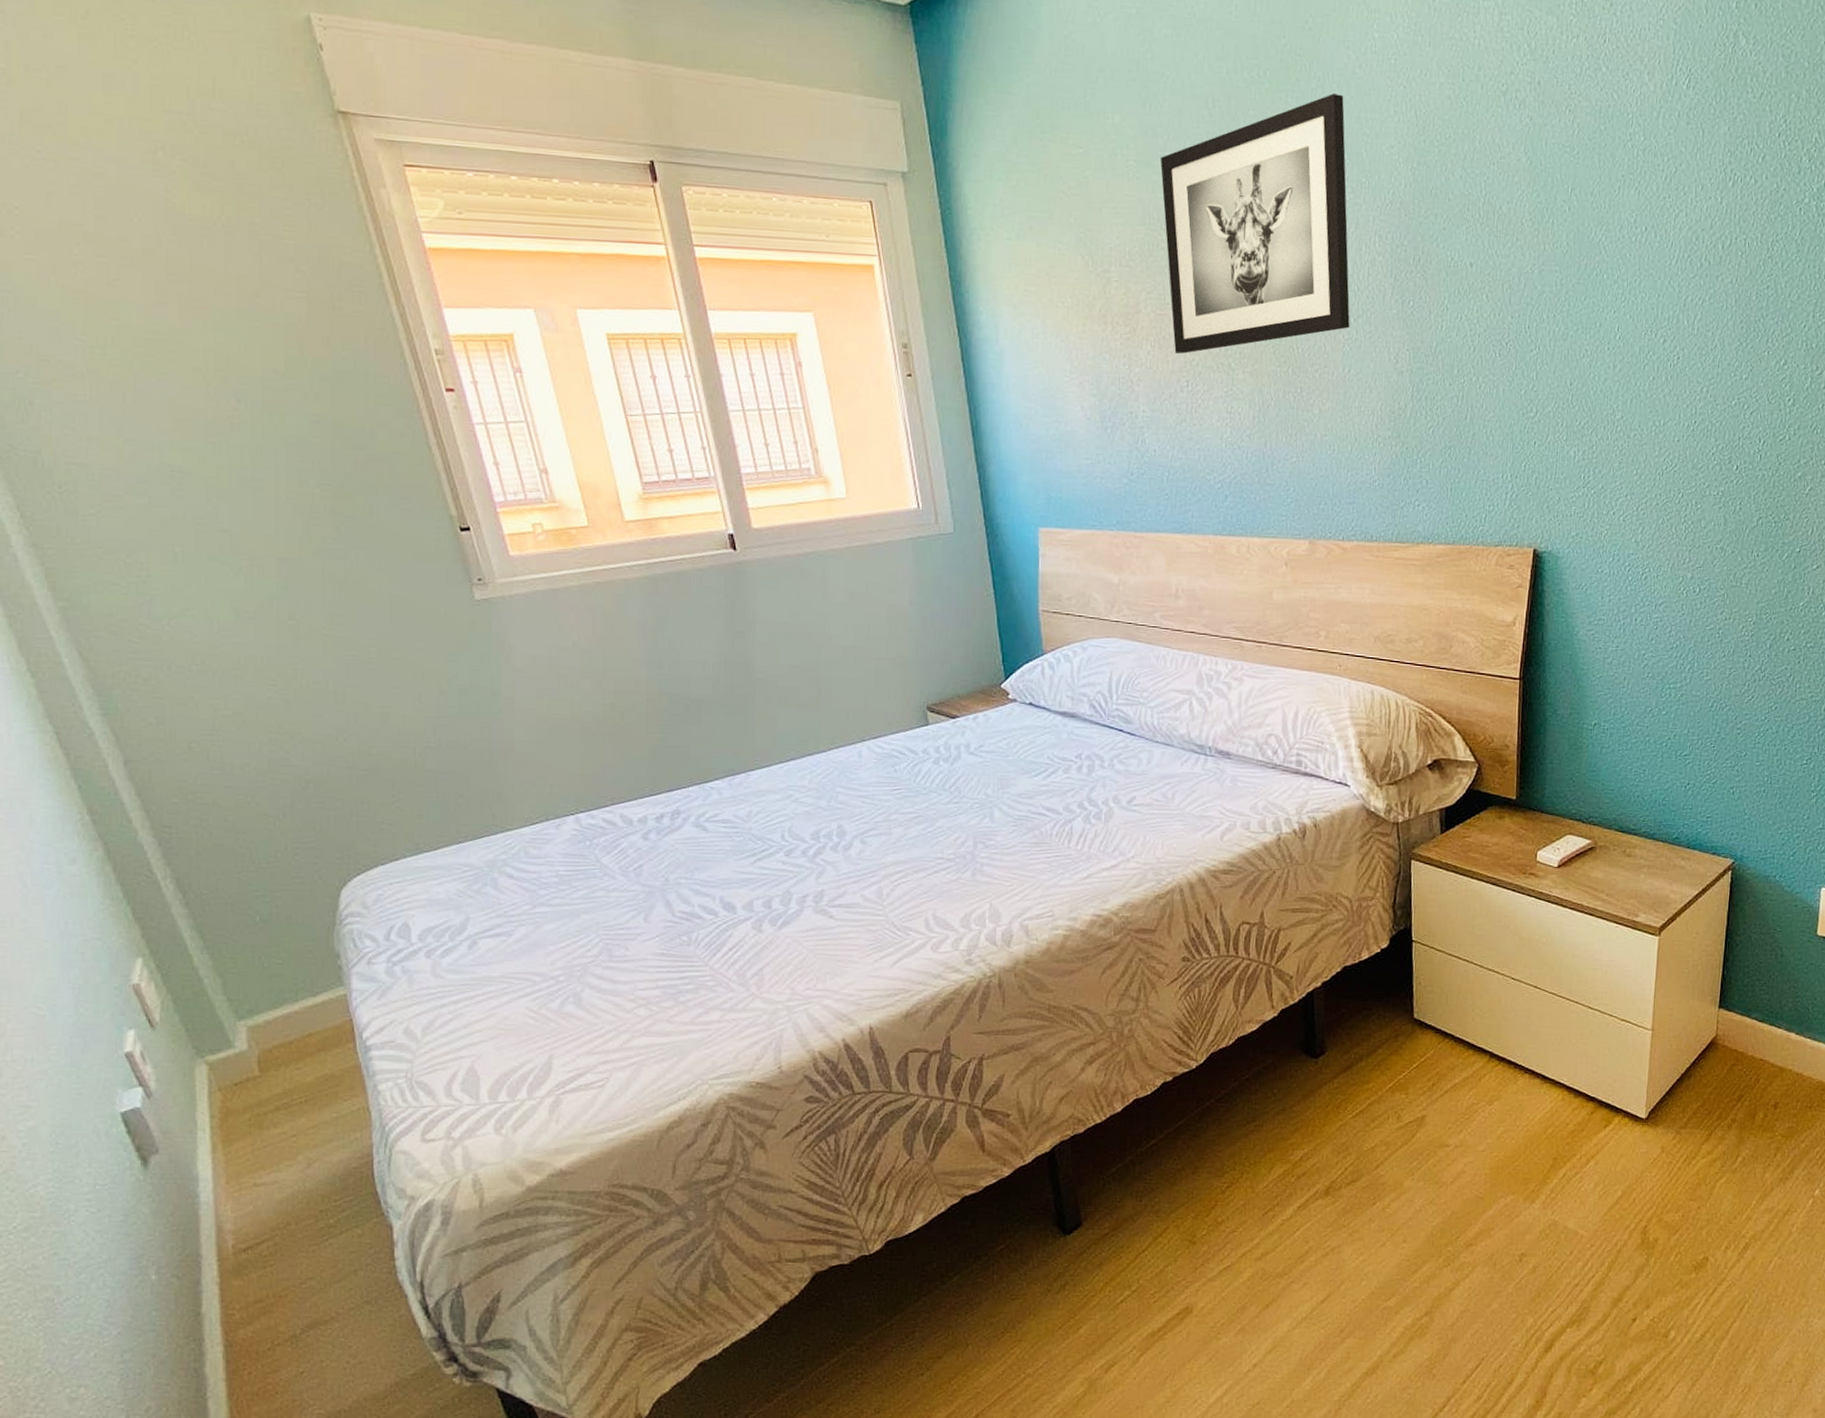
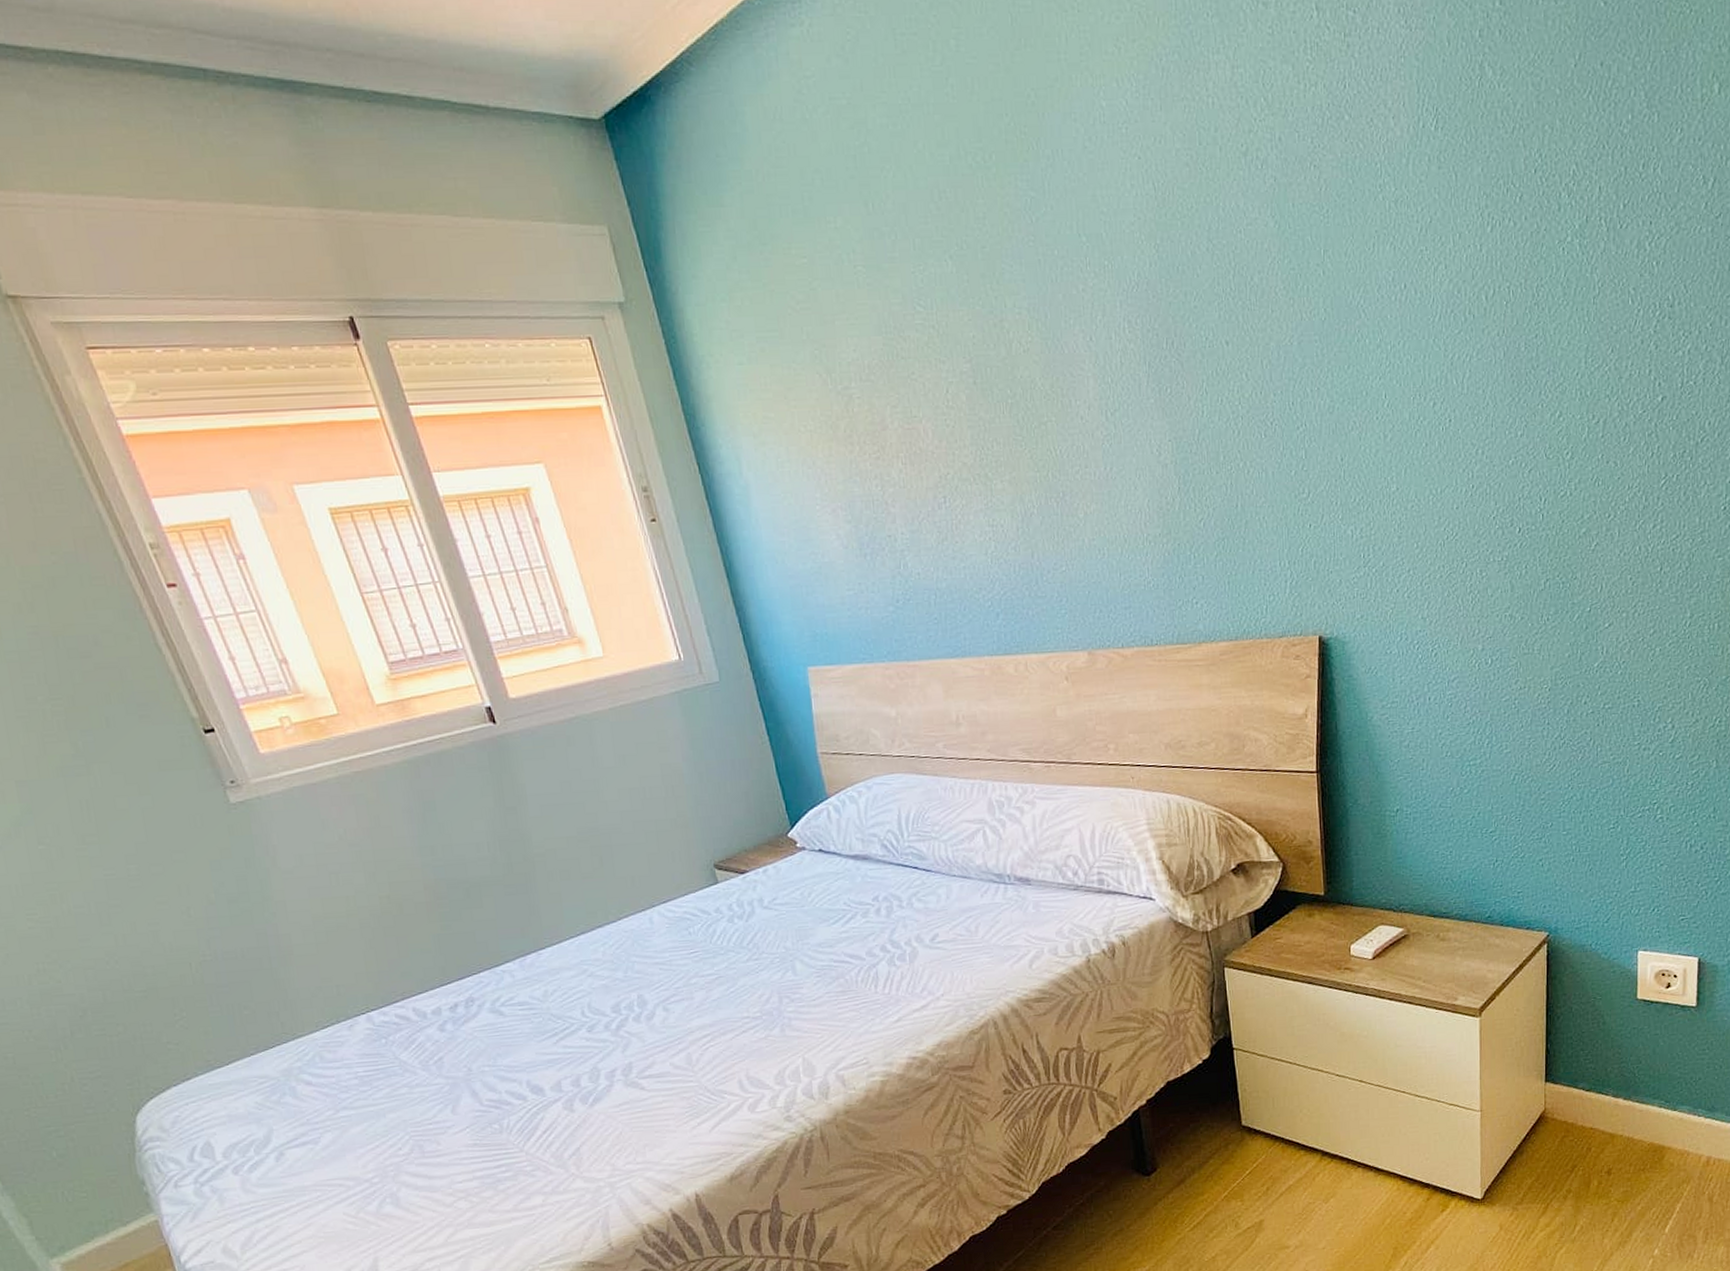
wall art: present [1160,93,1350,354] -> none [890,172,1107,468]

